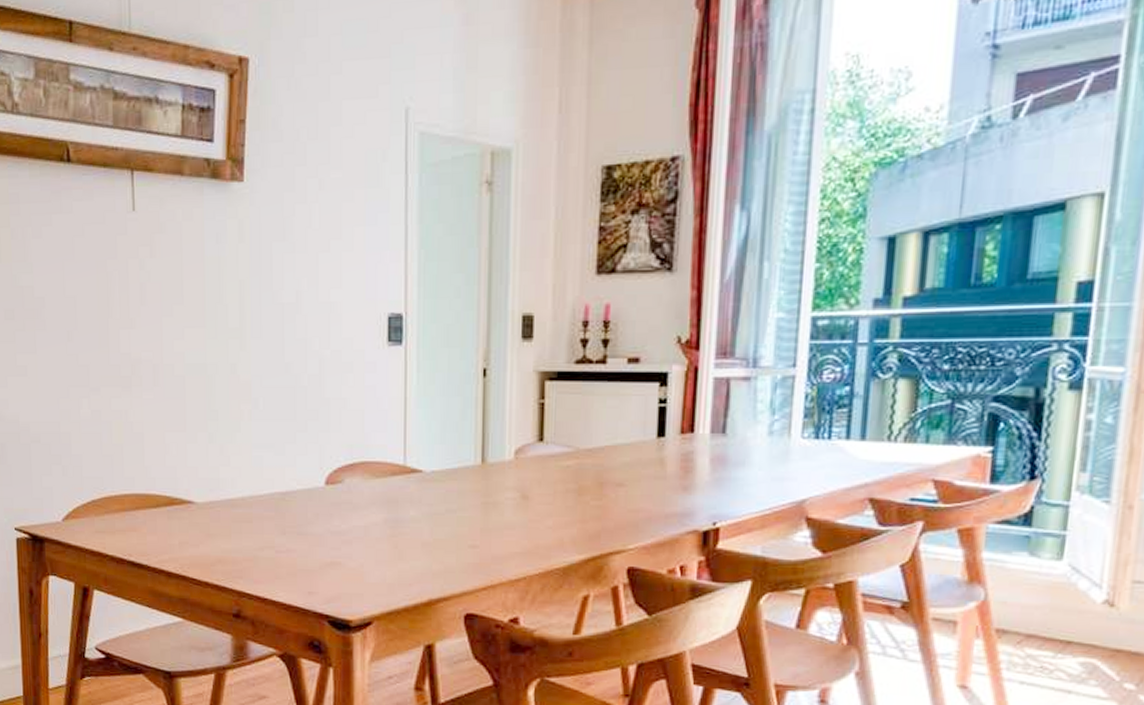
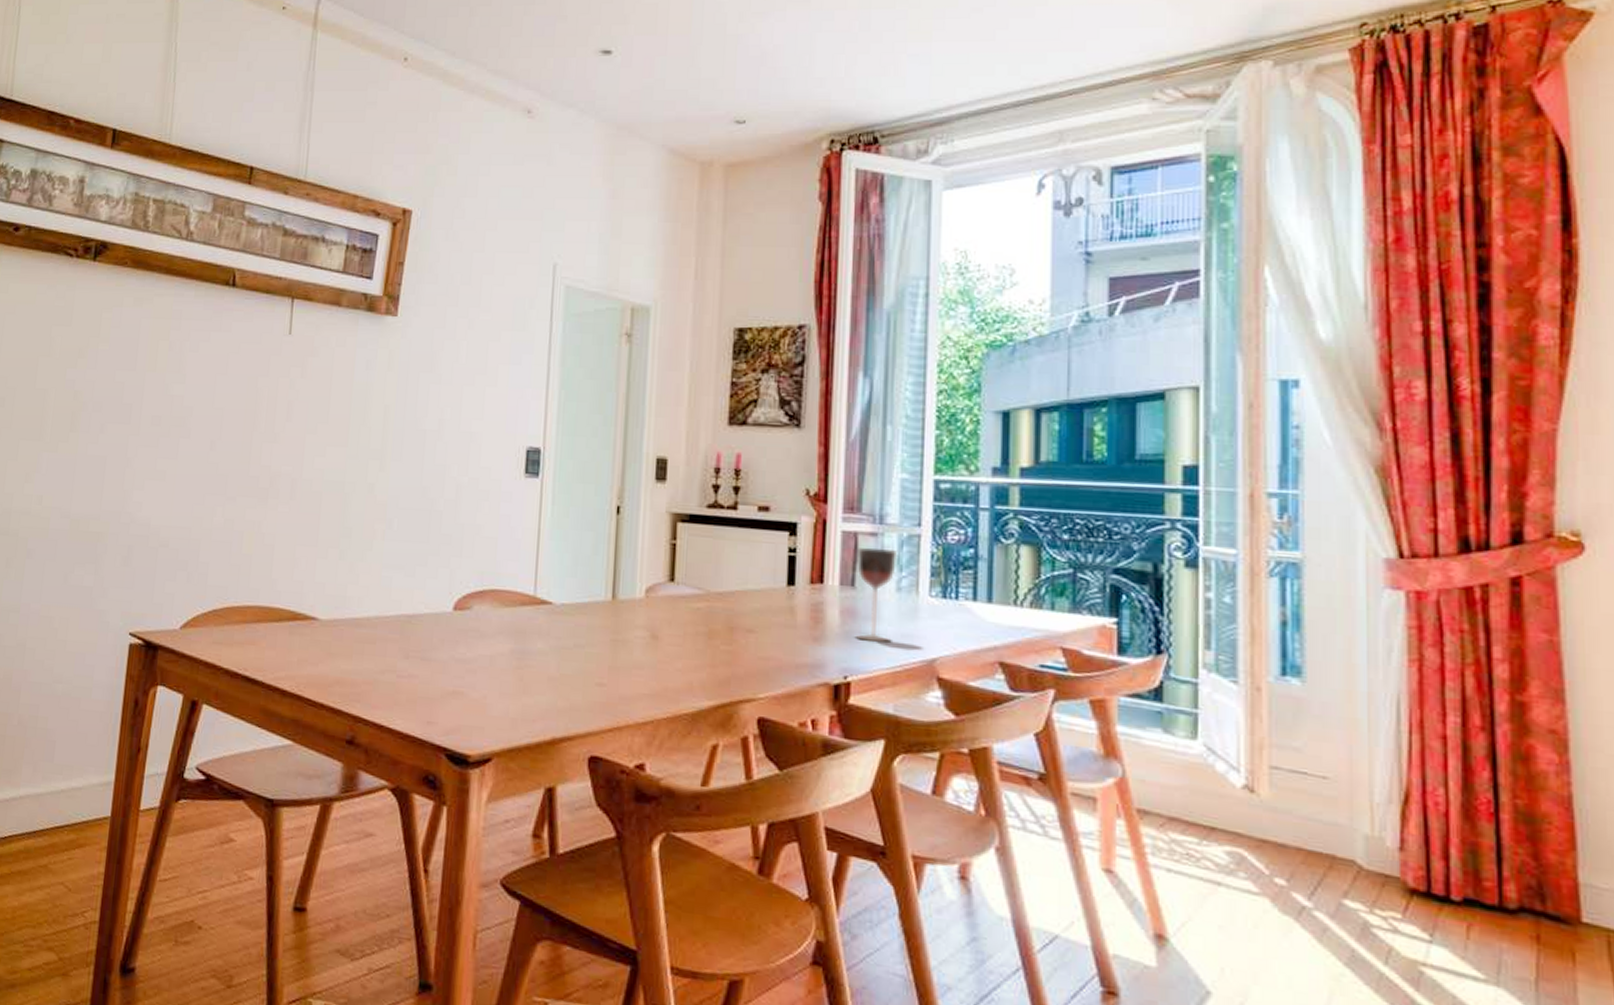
wineglass: none [726,392,771,488] -> present [856,547,898,644]

